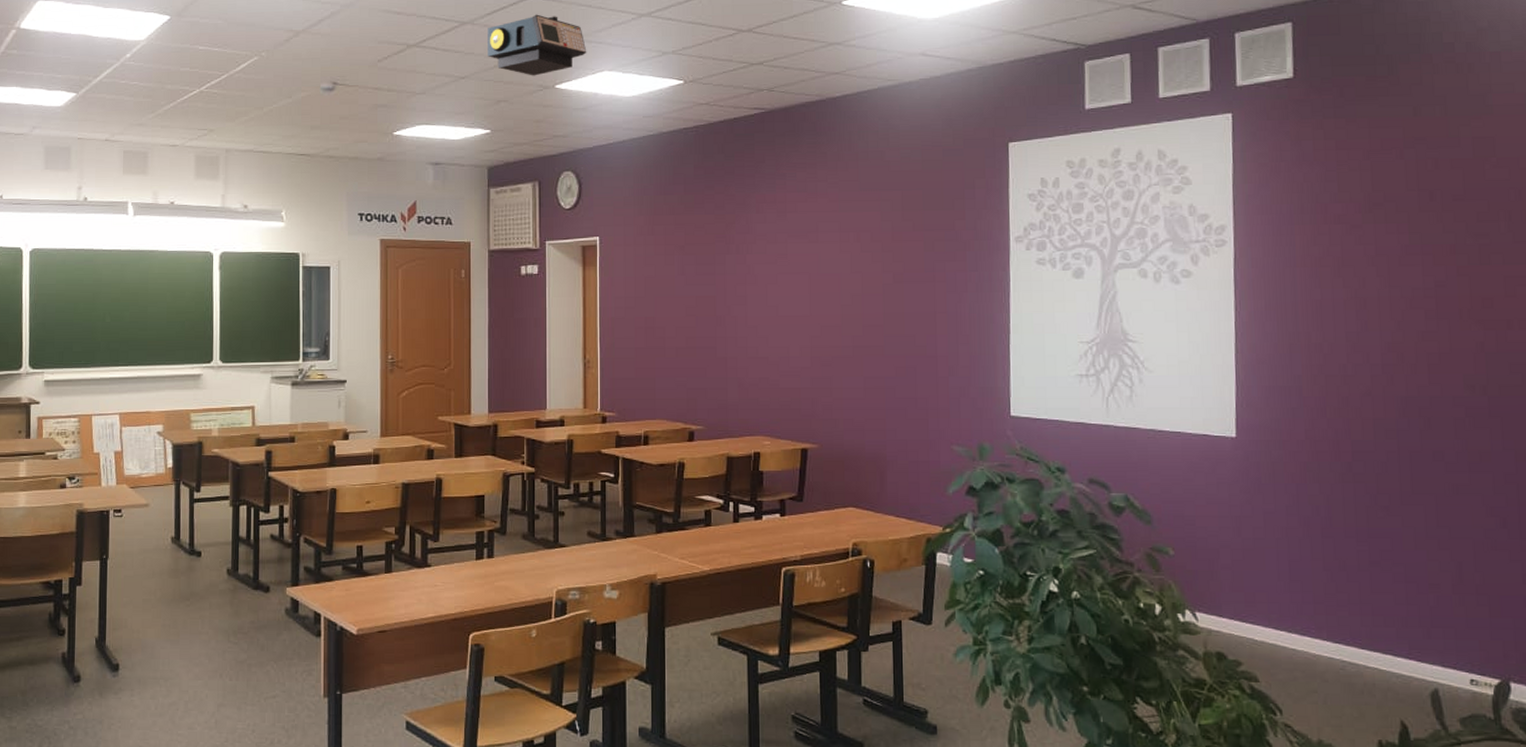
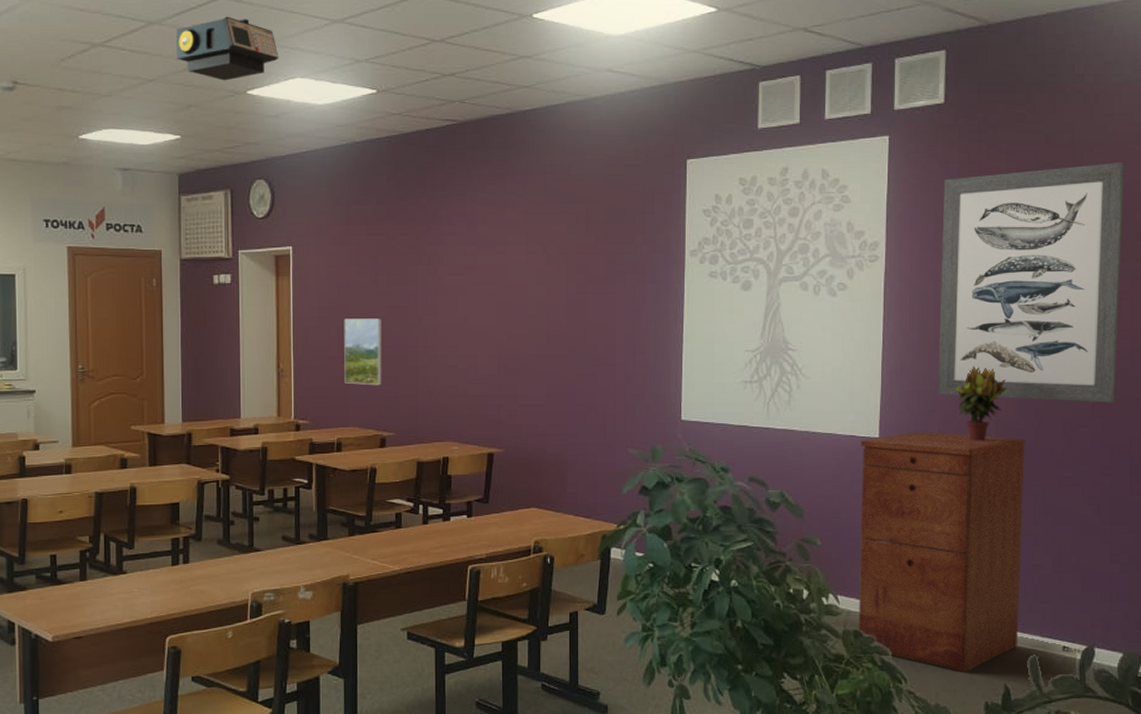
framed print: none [651,309,690,378] -> present [344,318,382,386]
filing cabinet: none [1215,432,1415,705] -> present [858,432,1026,673]
wall art: none [1297,135,1517,401] -> present [938,161,1125,403]
potted plant: none [1322,358,1385,442] -> present [955,365,1008,441]

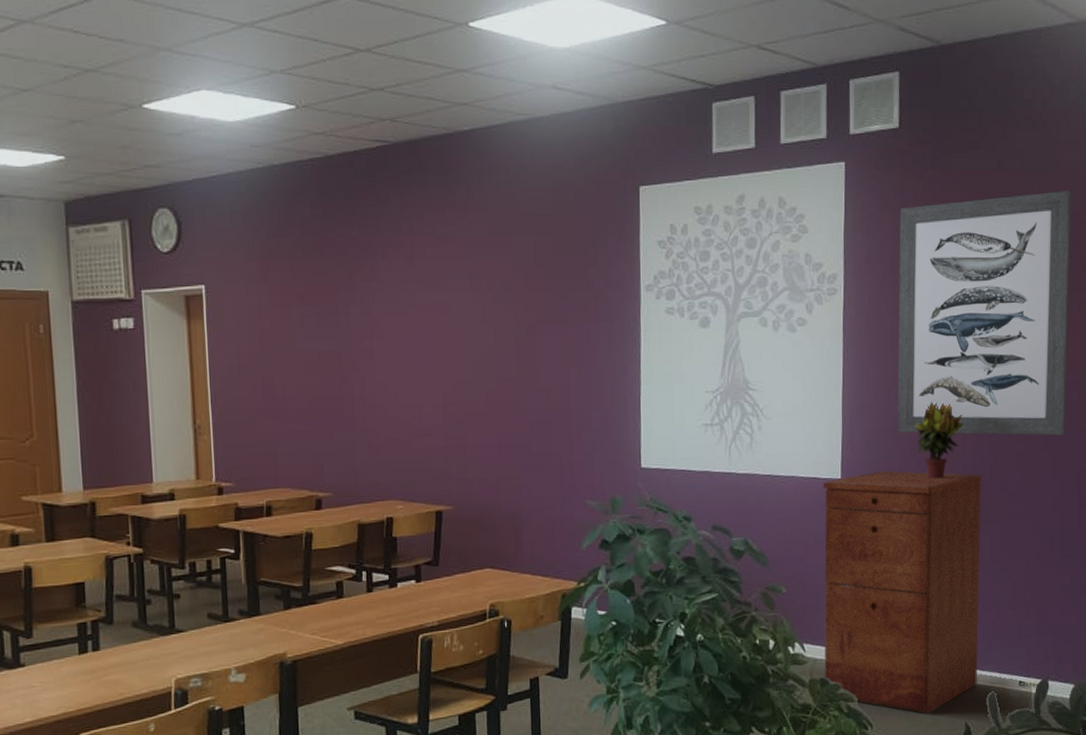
projector: present [176,16,279,81] -> none [53,16,180,92]
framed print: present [344,318,382,386] -> none [268,365,315,441]

